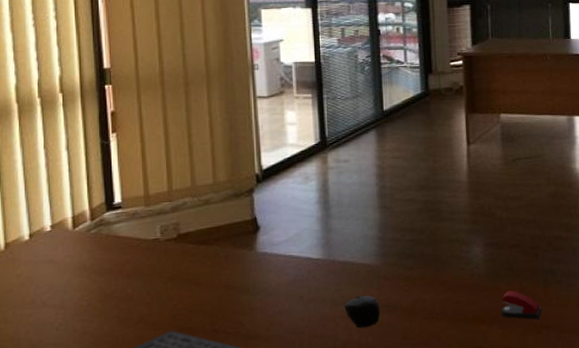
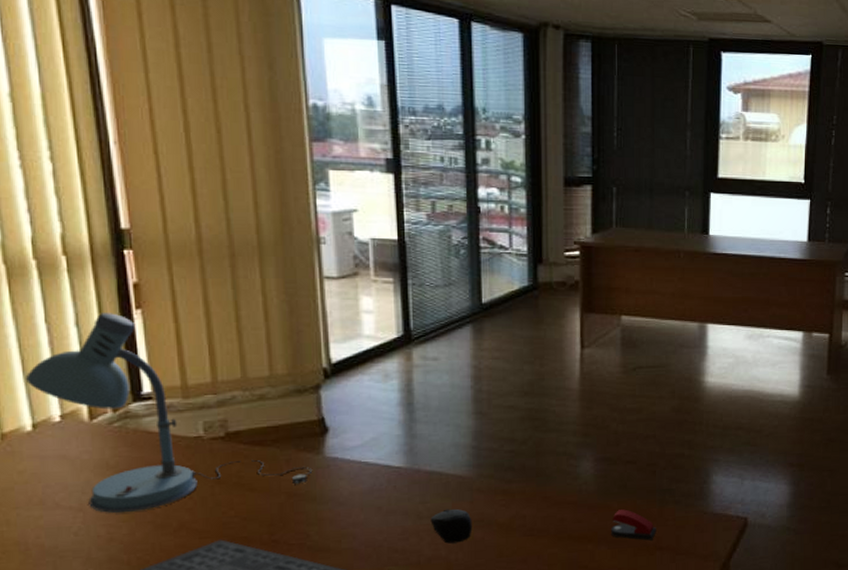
desk lamp: none [26,137,246,309] -> present [24,313,311,513]

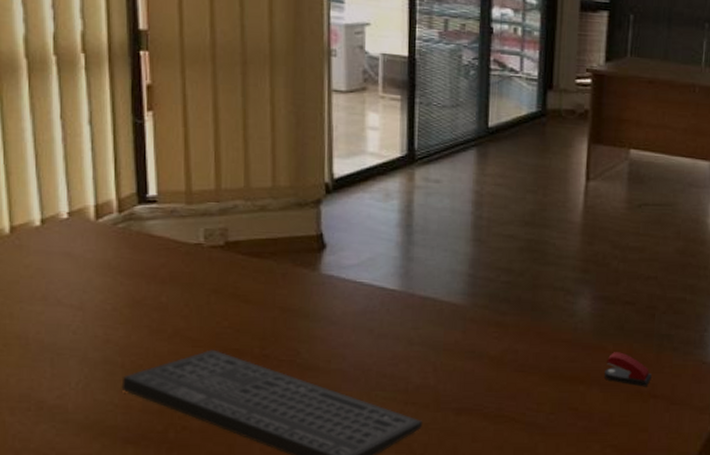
desk lamp: present [24,313,311,513] -> none [37,113,306,315]
computer mouse: present [430,508,473,544] -> none [421,337,463,373]

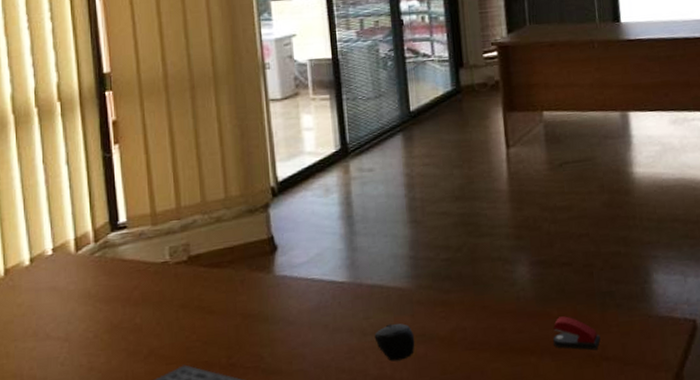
computer mouse: none [421,337,463,373] -> present [374,323,415,362]

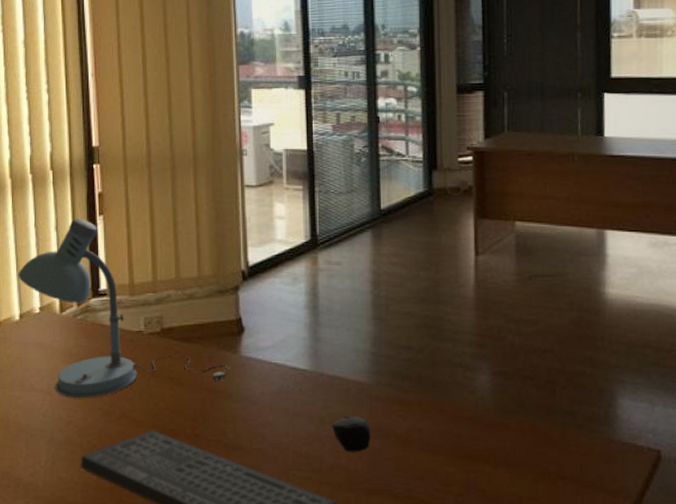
desk lamp: none [25,149,263,342] -> present [17,219,229,399]
stapler: present [553,316,601,351] -> none [510,430,558,467]

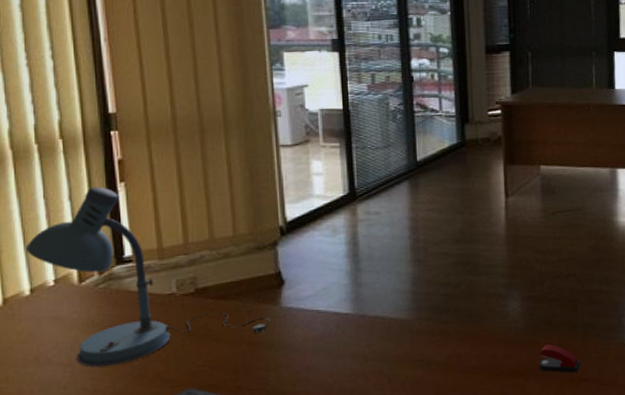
computer mouse: present [332,415,371,452] -> none [375,350,413,384]
stapler: none [510,430,558,467] -> present [539,344,581,373]

